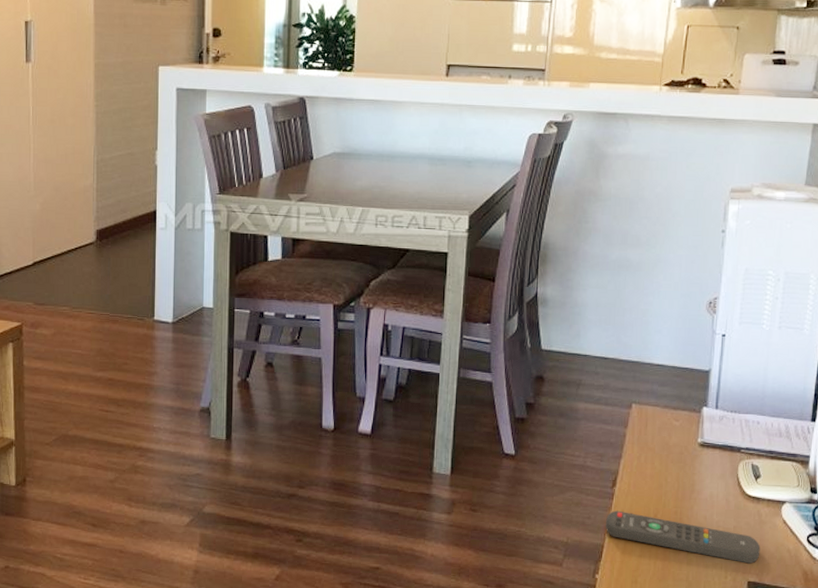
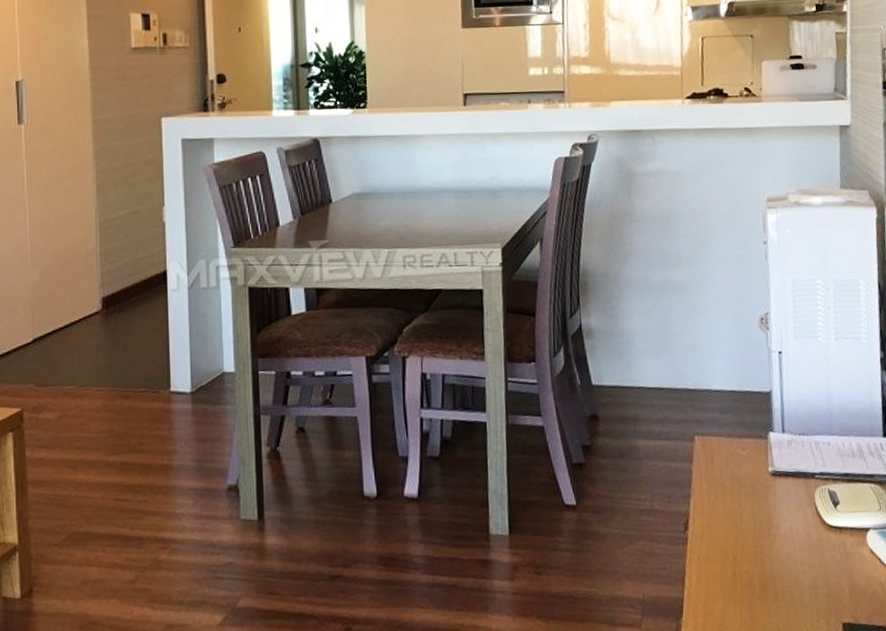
remote control: present [605,510,761,564] -> none [682,557,851,603]

